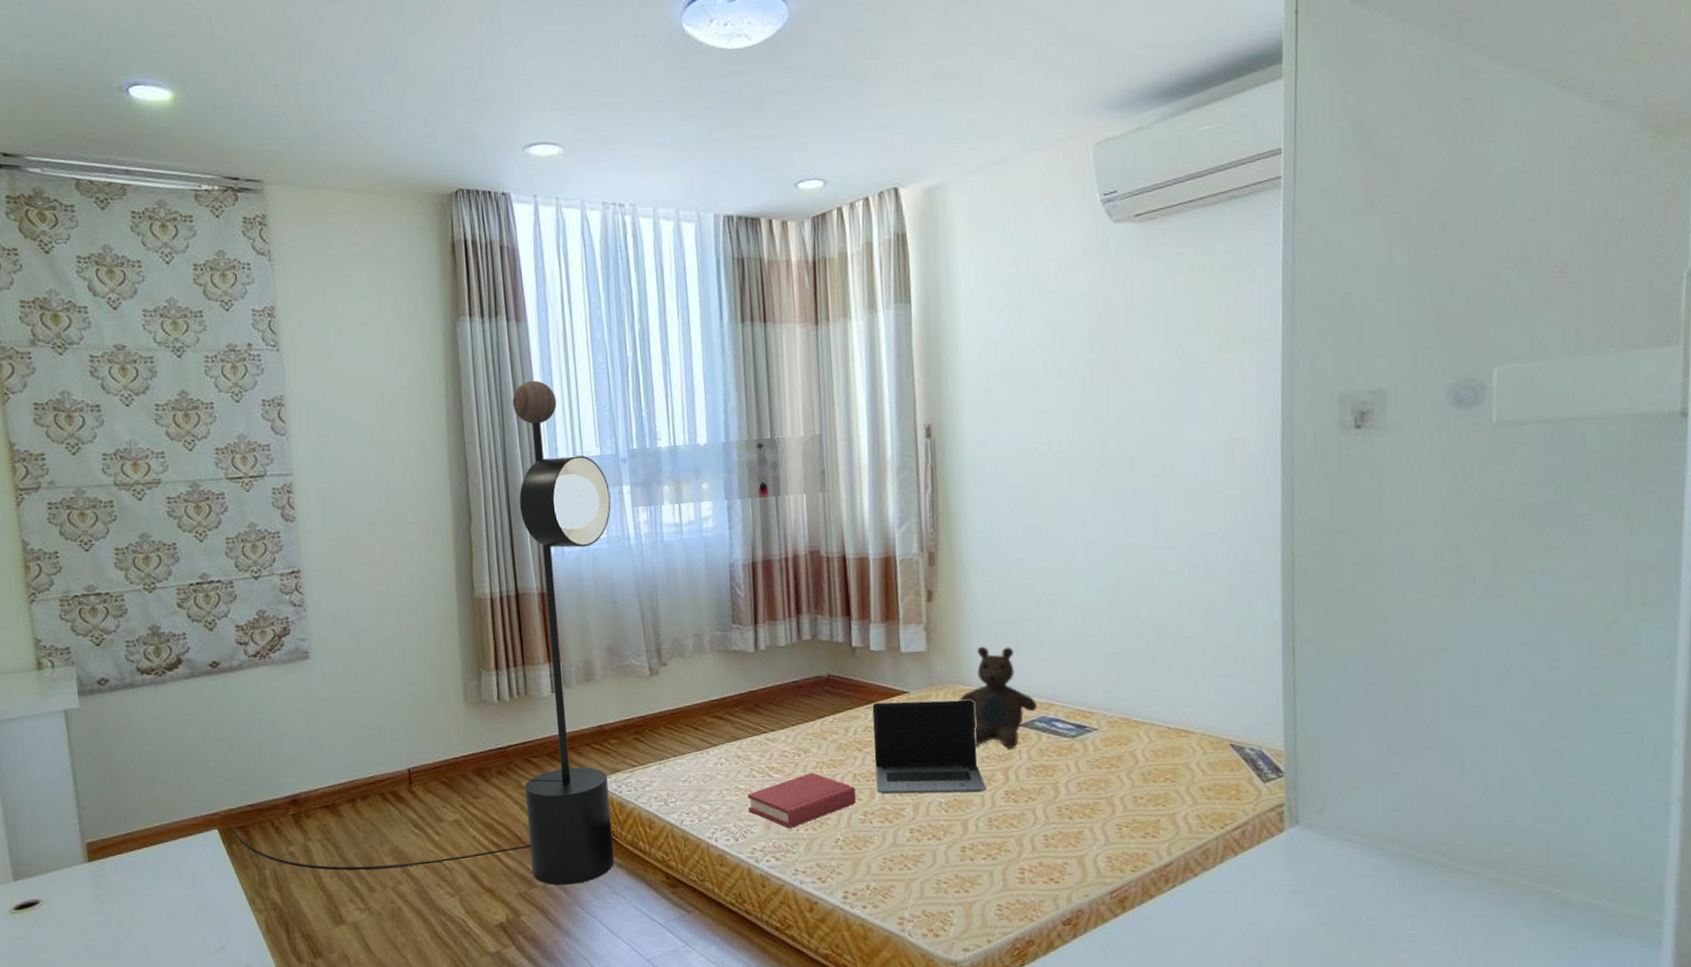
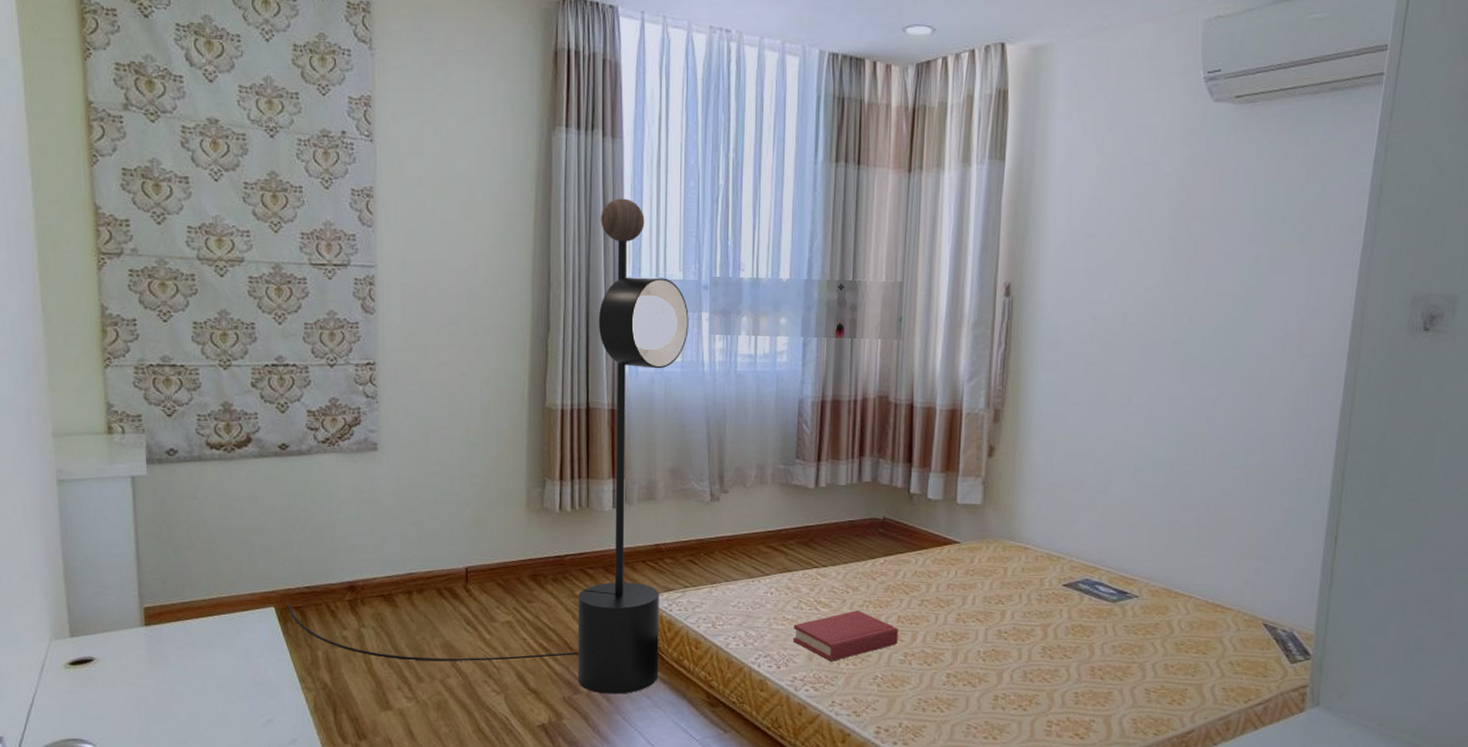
laptop computer: present [872,700,987,795] -> none [919,549,1025,646]
teddy bear: present [959,646,1037,749] -> none [1008,505,1083,607]

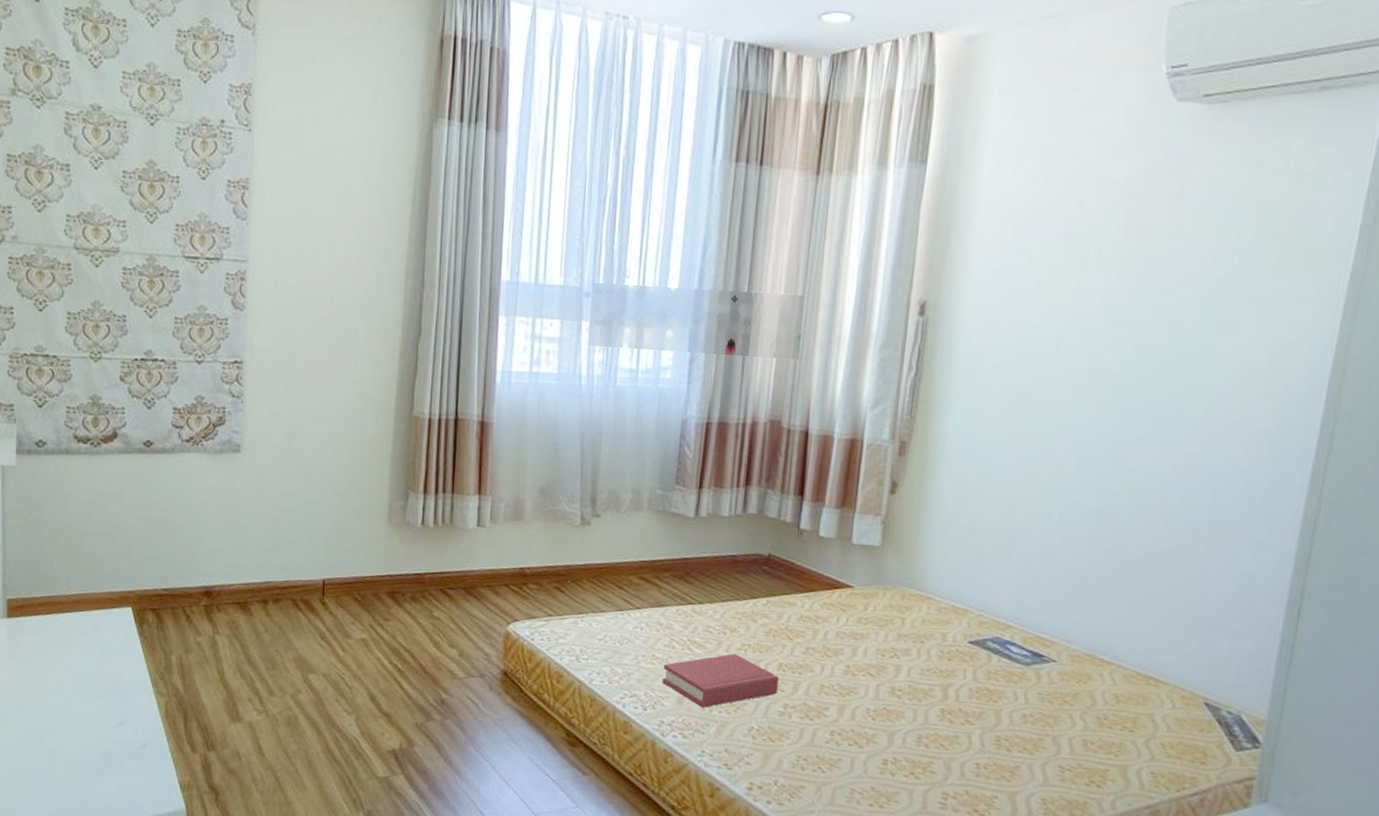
floor lamp: present [288,198,689,694] -> none [145,196,568,725]

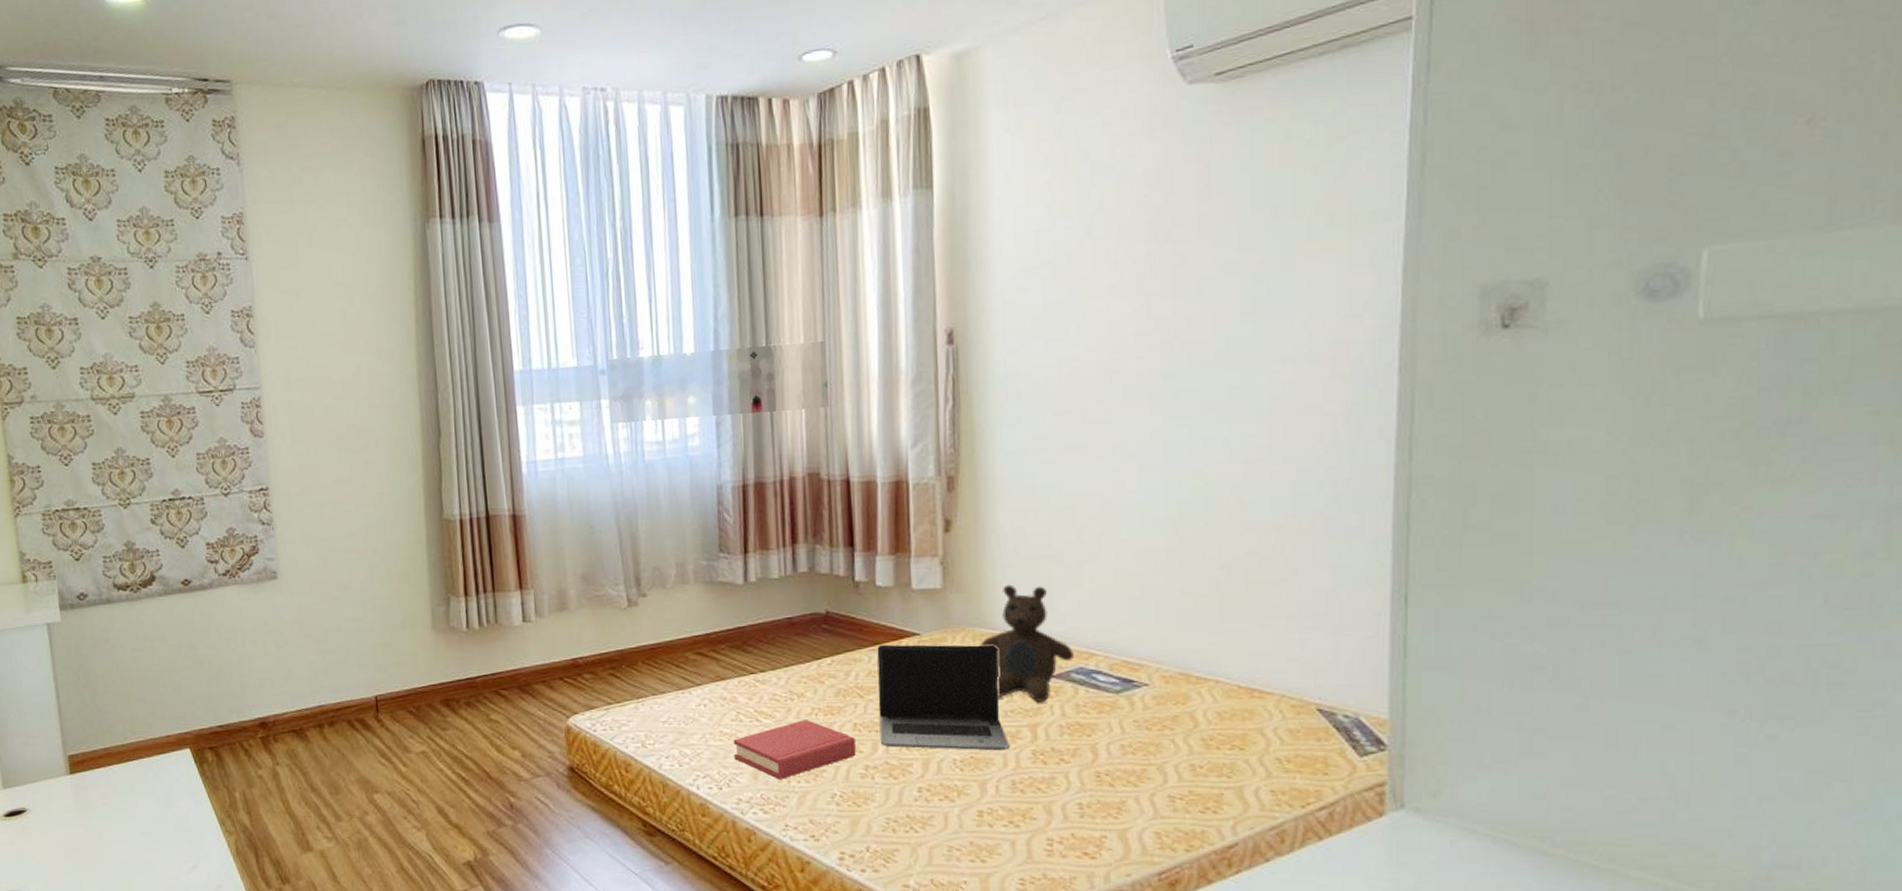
laptop computer: none [801,592,923,706] -> present [877,644,1011,751]
teddy bear: none [907,551,993,666] -> present [979,584,1074,703]

